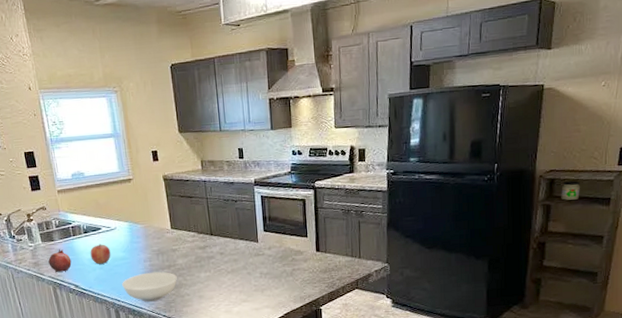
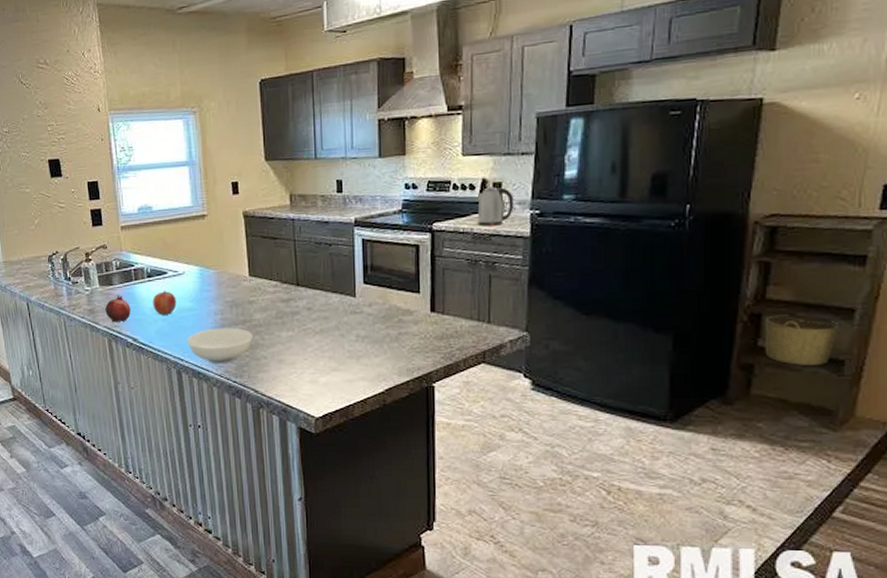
kettle: none [348,152,375,184] -> present [477,186,514,227]
basket: none [547,242,594,278] -> present [764,315,839,365]
jar: present [561,181,580,201] -> none [787,230,818,257]

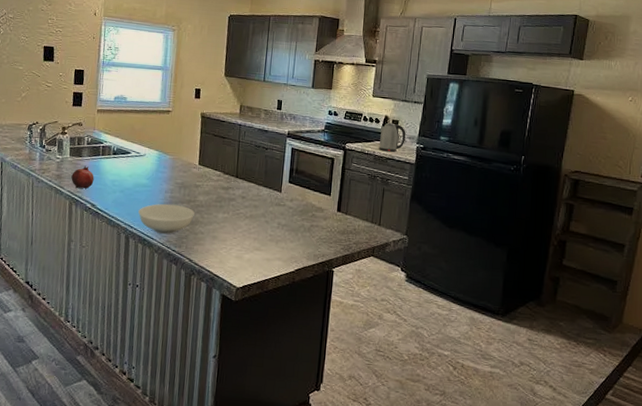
fruit: present [152,290,177,315] -> none [114,167,135,188]
basket: present [764,315,839,365] -> none [567,243,615,283]

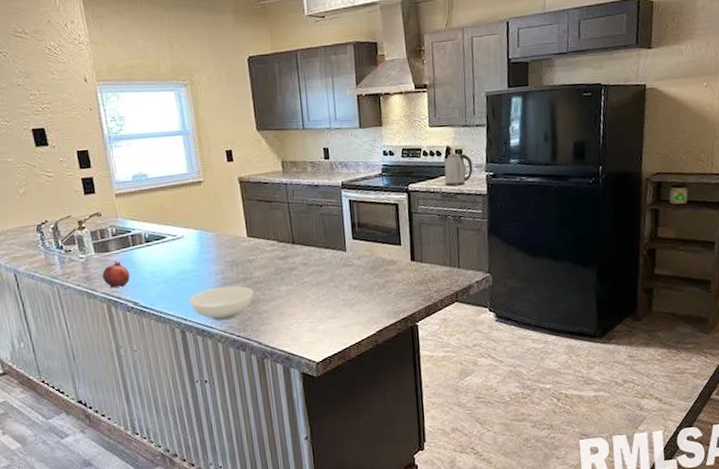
jar: none [584,184,604,204] -> present [669,184,688,205]

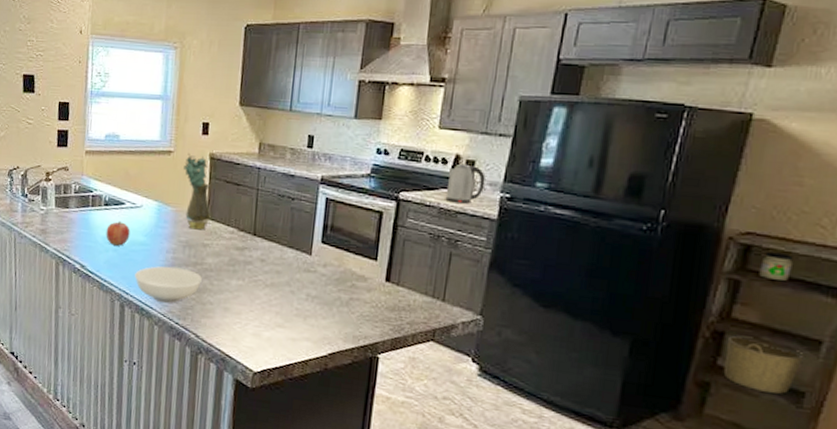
fruit: present [102,260,130,289] -> none [57,218,83,246]
fruit: none [152,254,177,278] -> present [105,220,130,246]
vase: none [216,180,251,249] -> present [183,152,211,230]
basket: none [658,248,706,287] -> present [723,335,804,394]

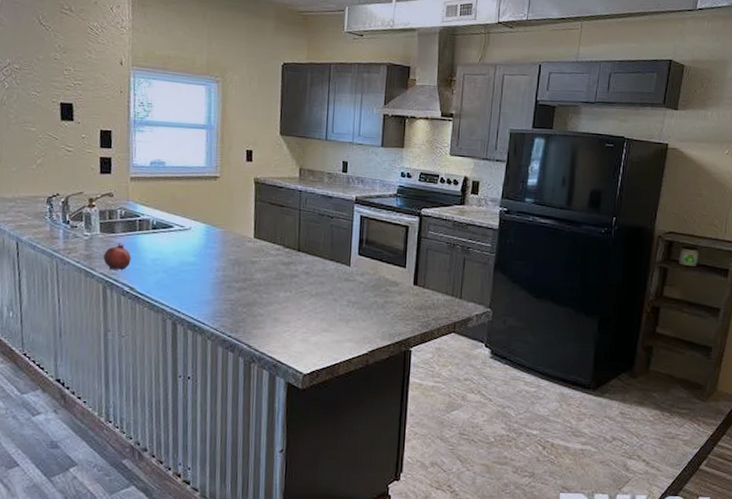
fruit: none [57,218,83,246] -> present [103,243,131,270]
fruit: present [105,220,130,246] -> none [155,243,180,267]
bowl: present [135,266,202,303] -> none [186,283,252,318]
vase: present [183,152,211,230] -> none [230,178,258,249]
kettle: present [445,163,486,204] -> none [458,184,488,217]
basket: present [723,335,804,394] -> none [660,309,709,350]

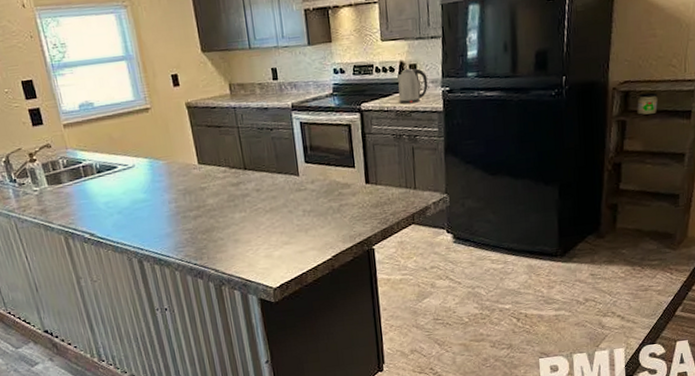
fruit: present [103,243,131,270] -> none [57,192,85,221]
kettle: none [458,184,488,217] -> present [397,68,428,104]

